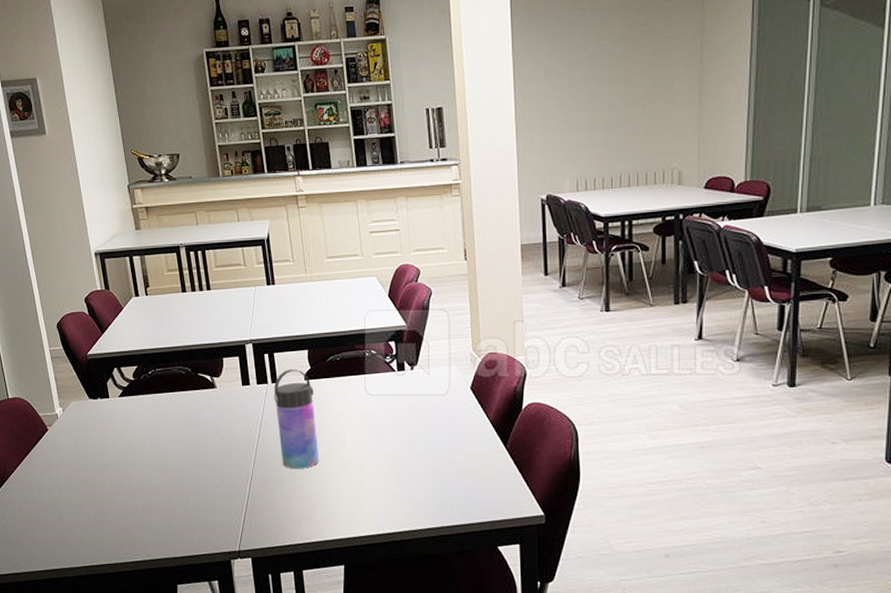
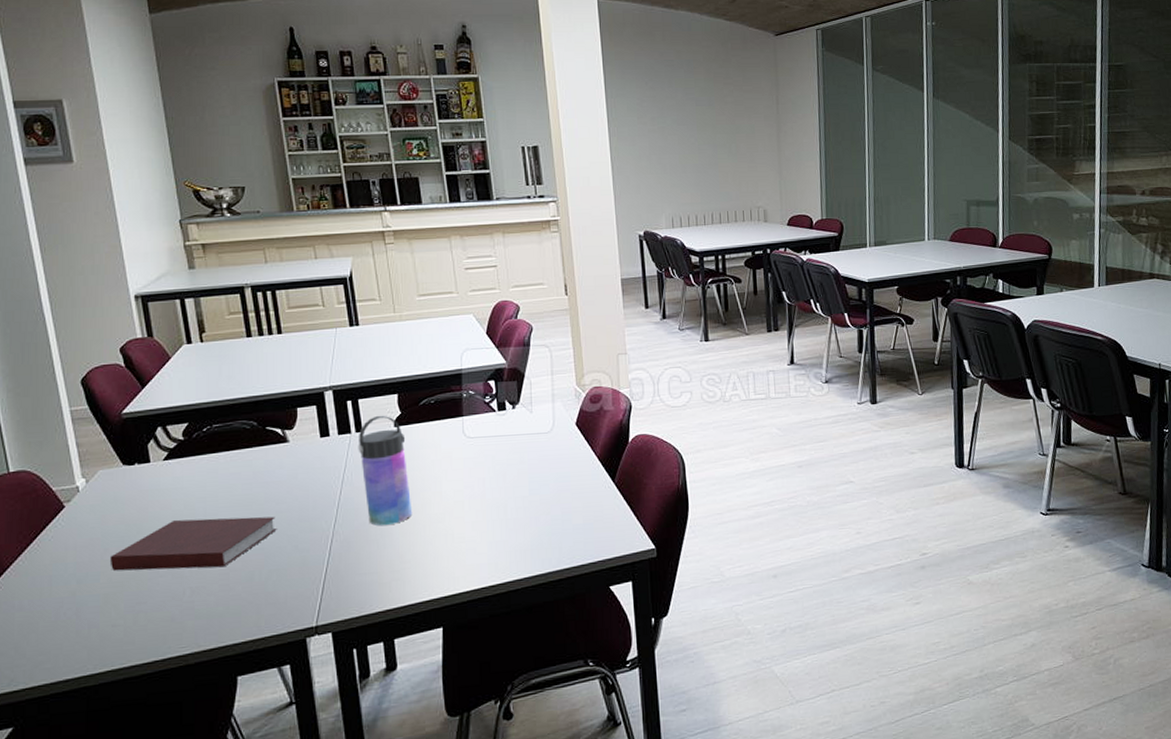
notebook: none [81,449,207,492] -> present [109,516,277,571]

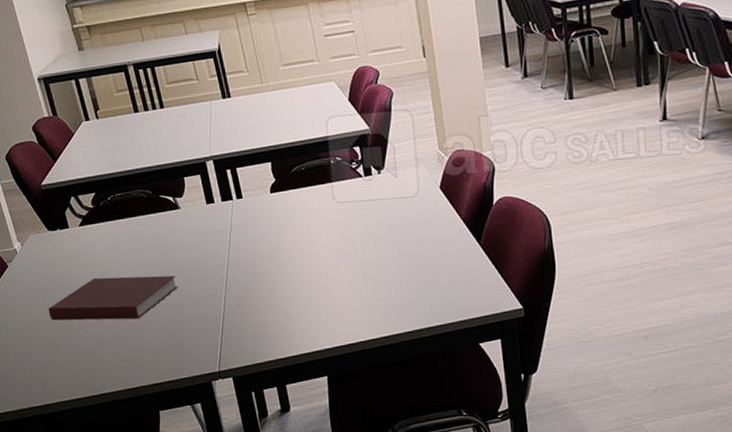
water bottle: present [358,415,413,525] -> none [239,182,293,284]

